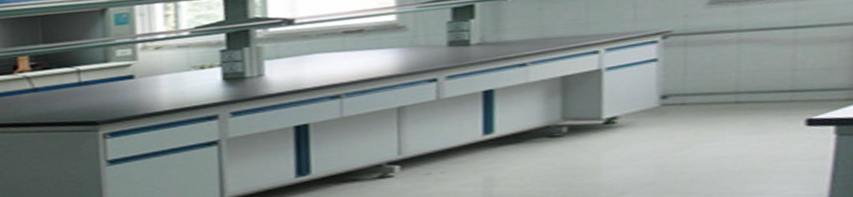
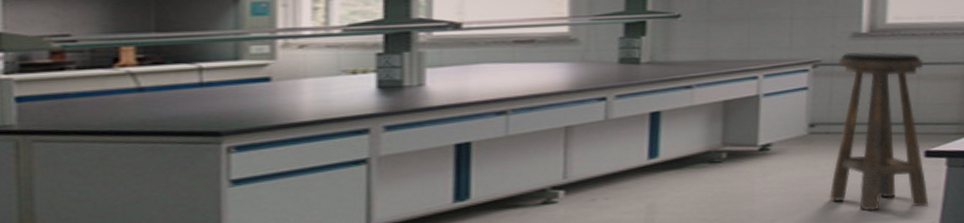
stool: none [687,16,813,183] -> present [828,51,928,211]

